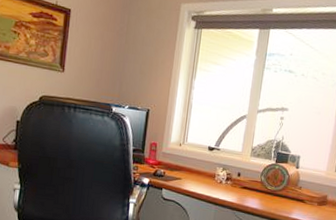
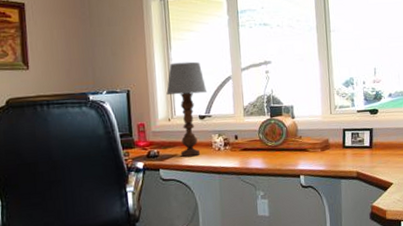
table lamp: none [183,91,221,184] -> present [166,61,208,158]

